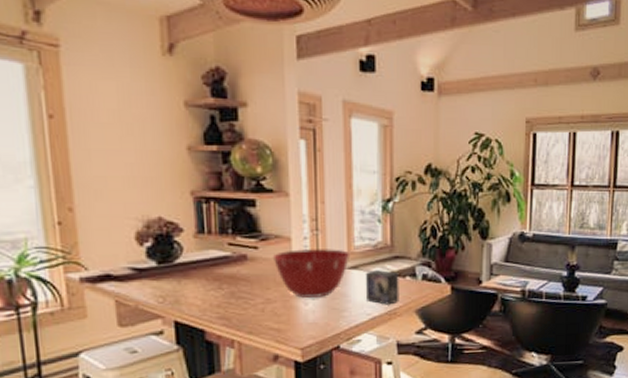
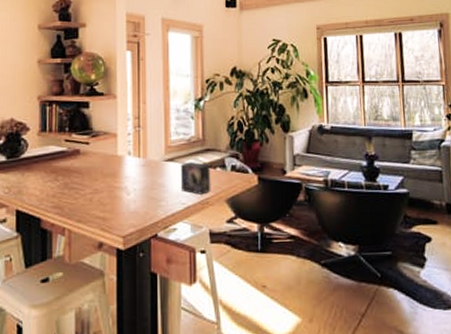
mixing bowl: present [272,248,351,298] -> none [101,142,168,188]

